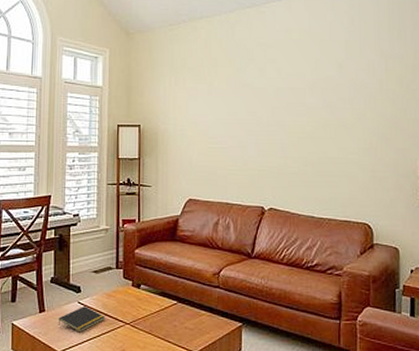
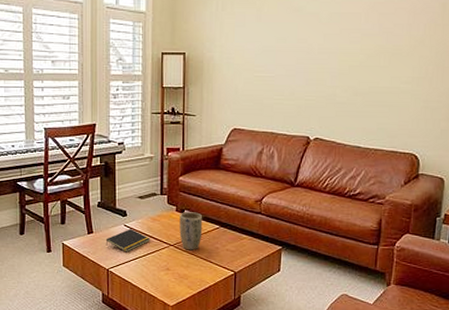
plant pot: none [135,287,160,329] -> present [179,212,203,250]

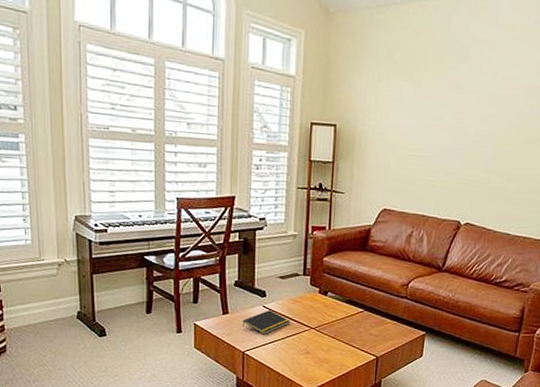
plant pot: present [179,212,203,250] -> none [321,294,347,334]

